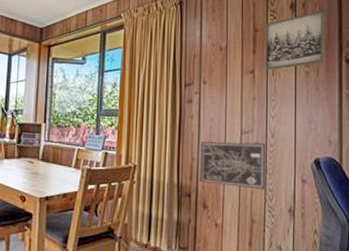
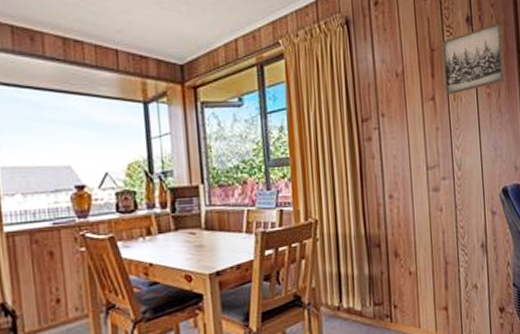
wall art: present [200,142,266,190] -> none [386,177,457,230]

